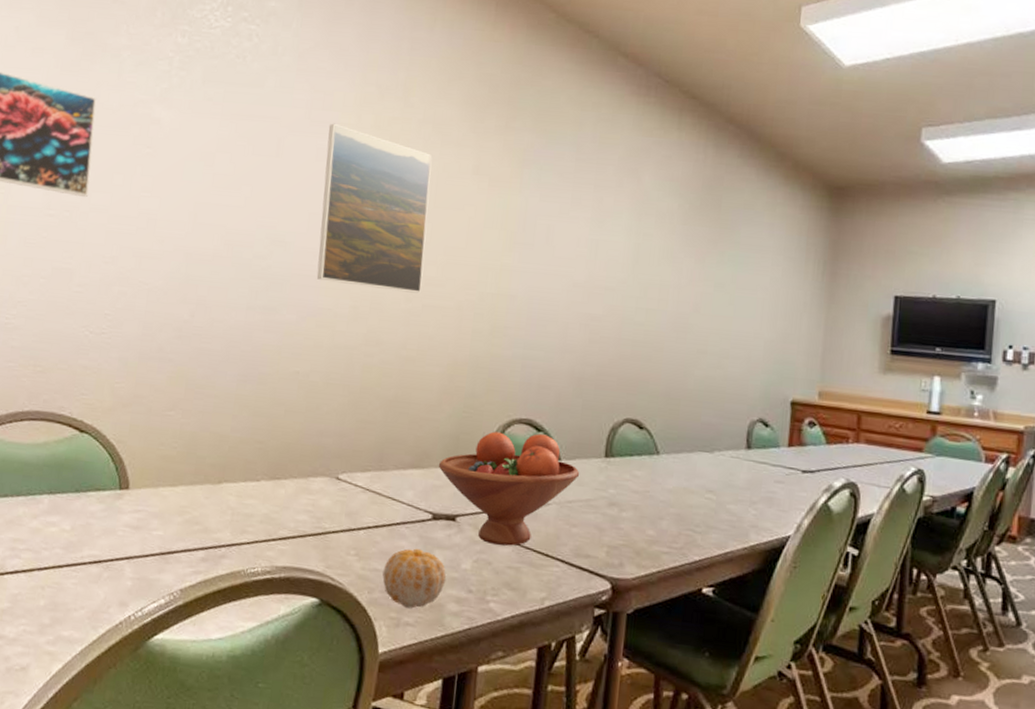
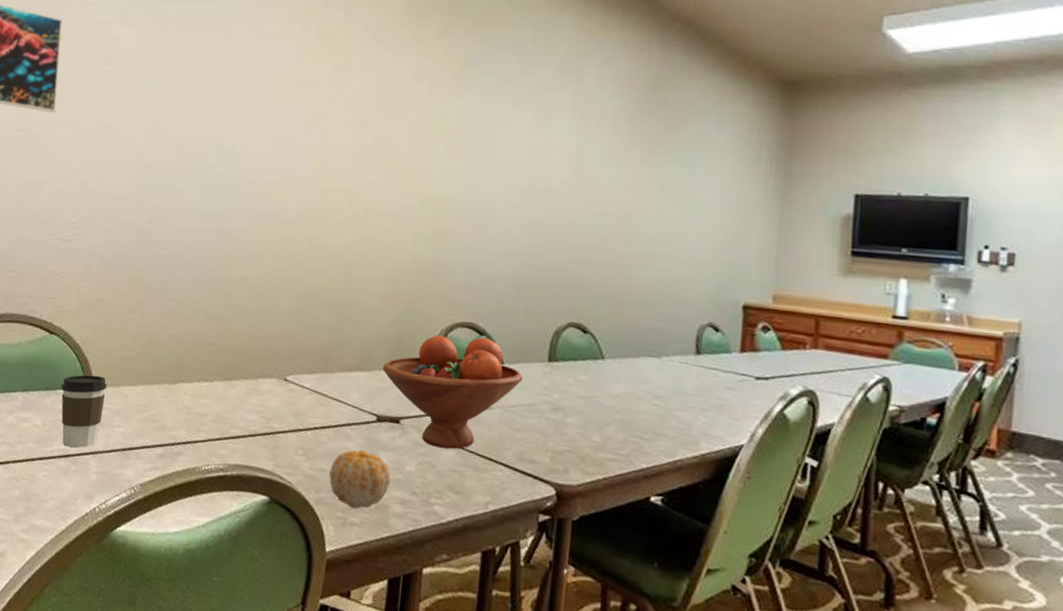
coffee cup: none [92,475,144,554] -> present [60,374,107,448]
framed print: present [316,123,432,294] -> none [264,35,374,199]

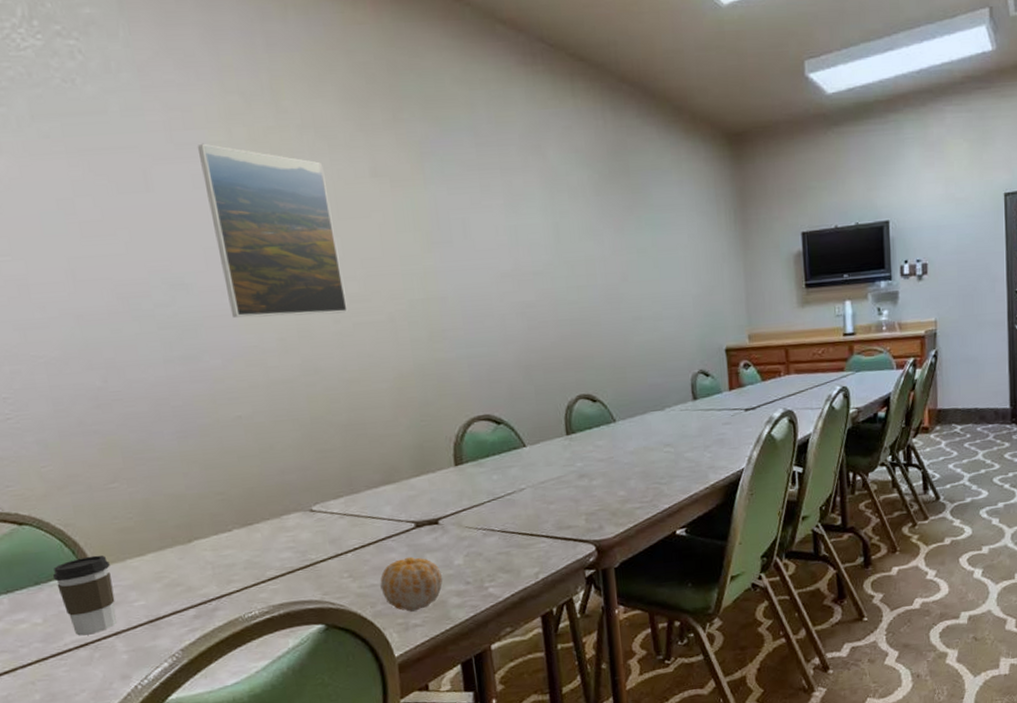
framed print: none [264,35,374,199] -> present [198,143,348,318]
fruit bowl: present [382,335,523,450] -> none [409,426,547,537]

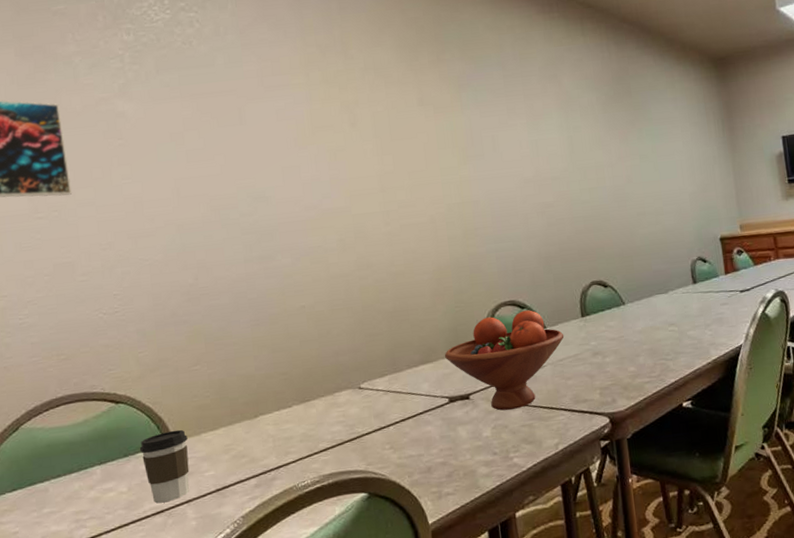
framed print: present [198,143,348,318] -> none [282,85,396,223]
fruit: present [380,557,443,612] -> none [417,429,472,481]
fruit bowl: none [409,426,547,537] -> present [444,310,564,411]

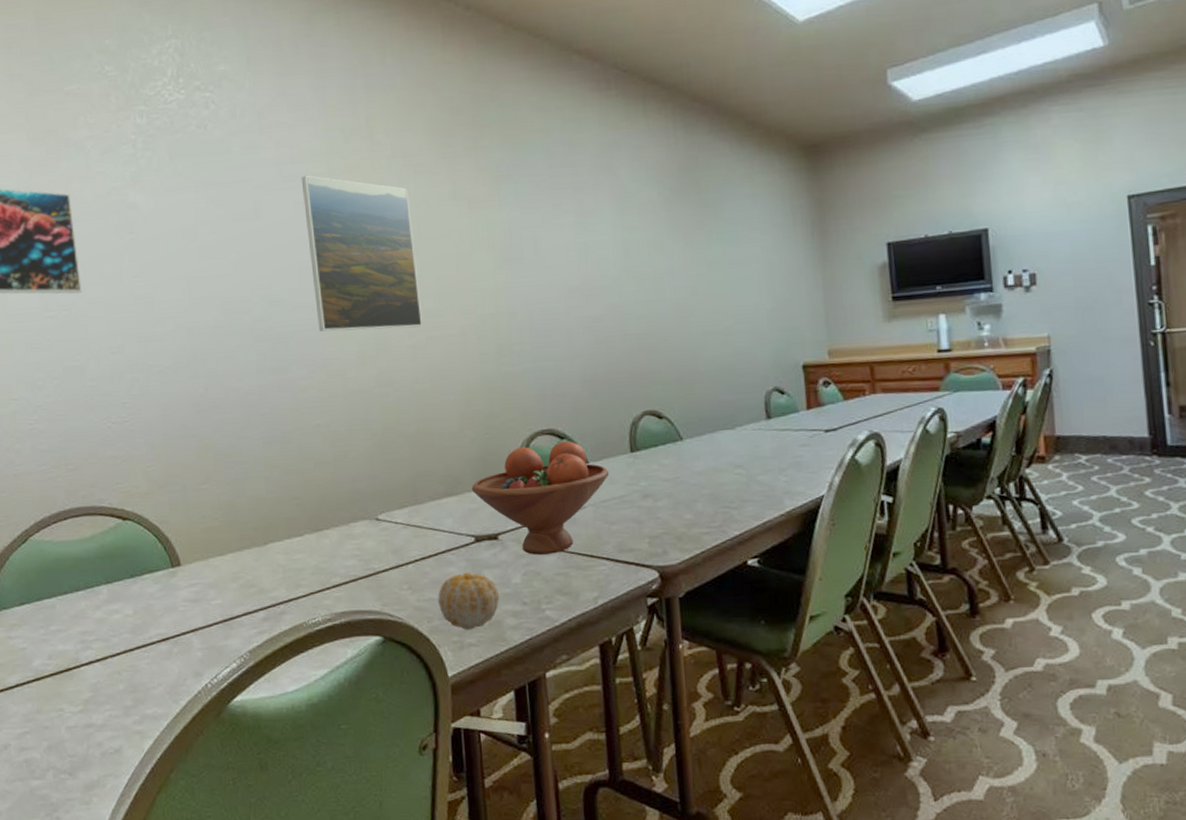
coffee cup: present [139,429,190,504] -> none [145,552,196,630]
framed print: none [282,85,396,223] -> present [302,175,422,332]
fruit: none [417,429,472,481] -> present [438,572,499,630]

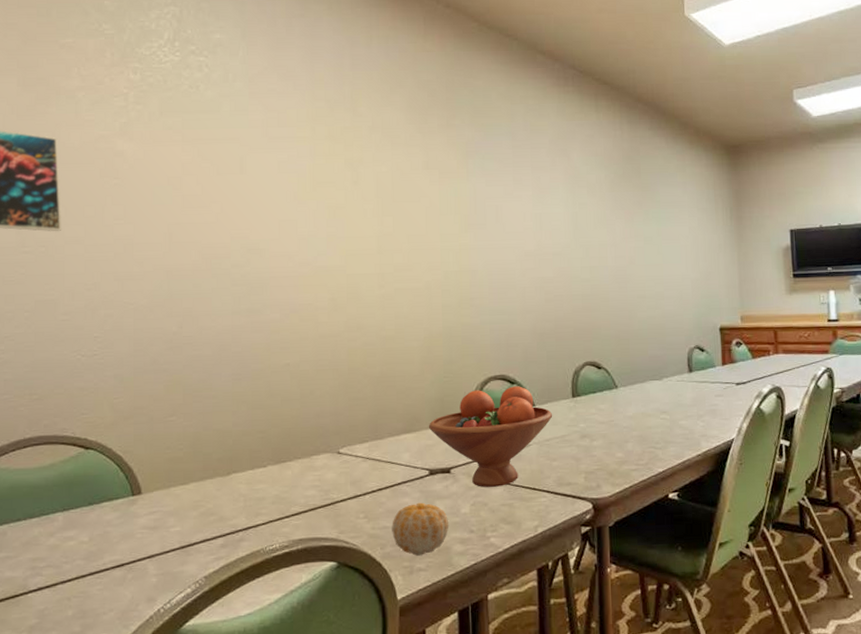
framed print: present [302,175,422,332] -> none [287,138,391,280]

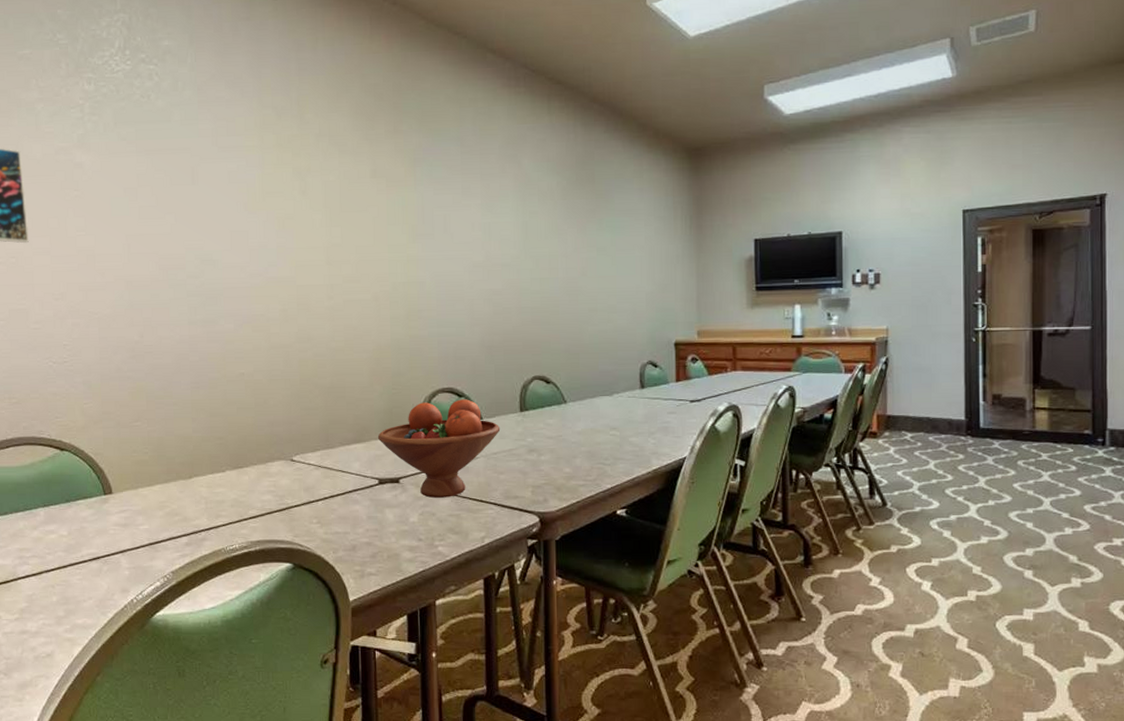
fruit: present [392,502,448,556] -> none [343,510,398,561]

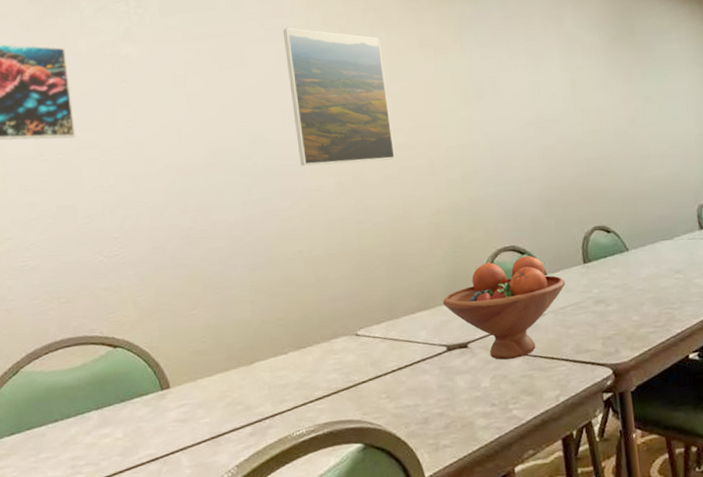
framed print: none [236,147,340,291] -> present [283,27,395,166]

